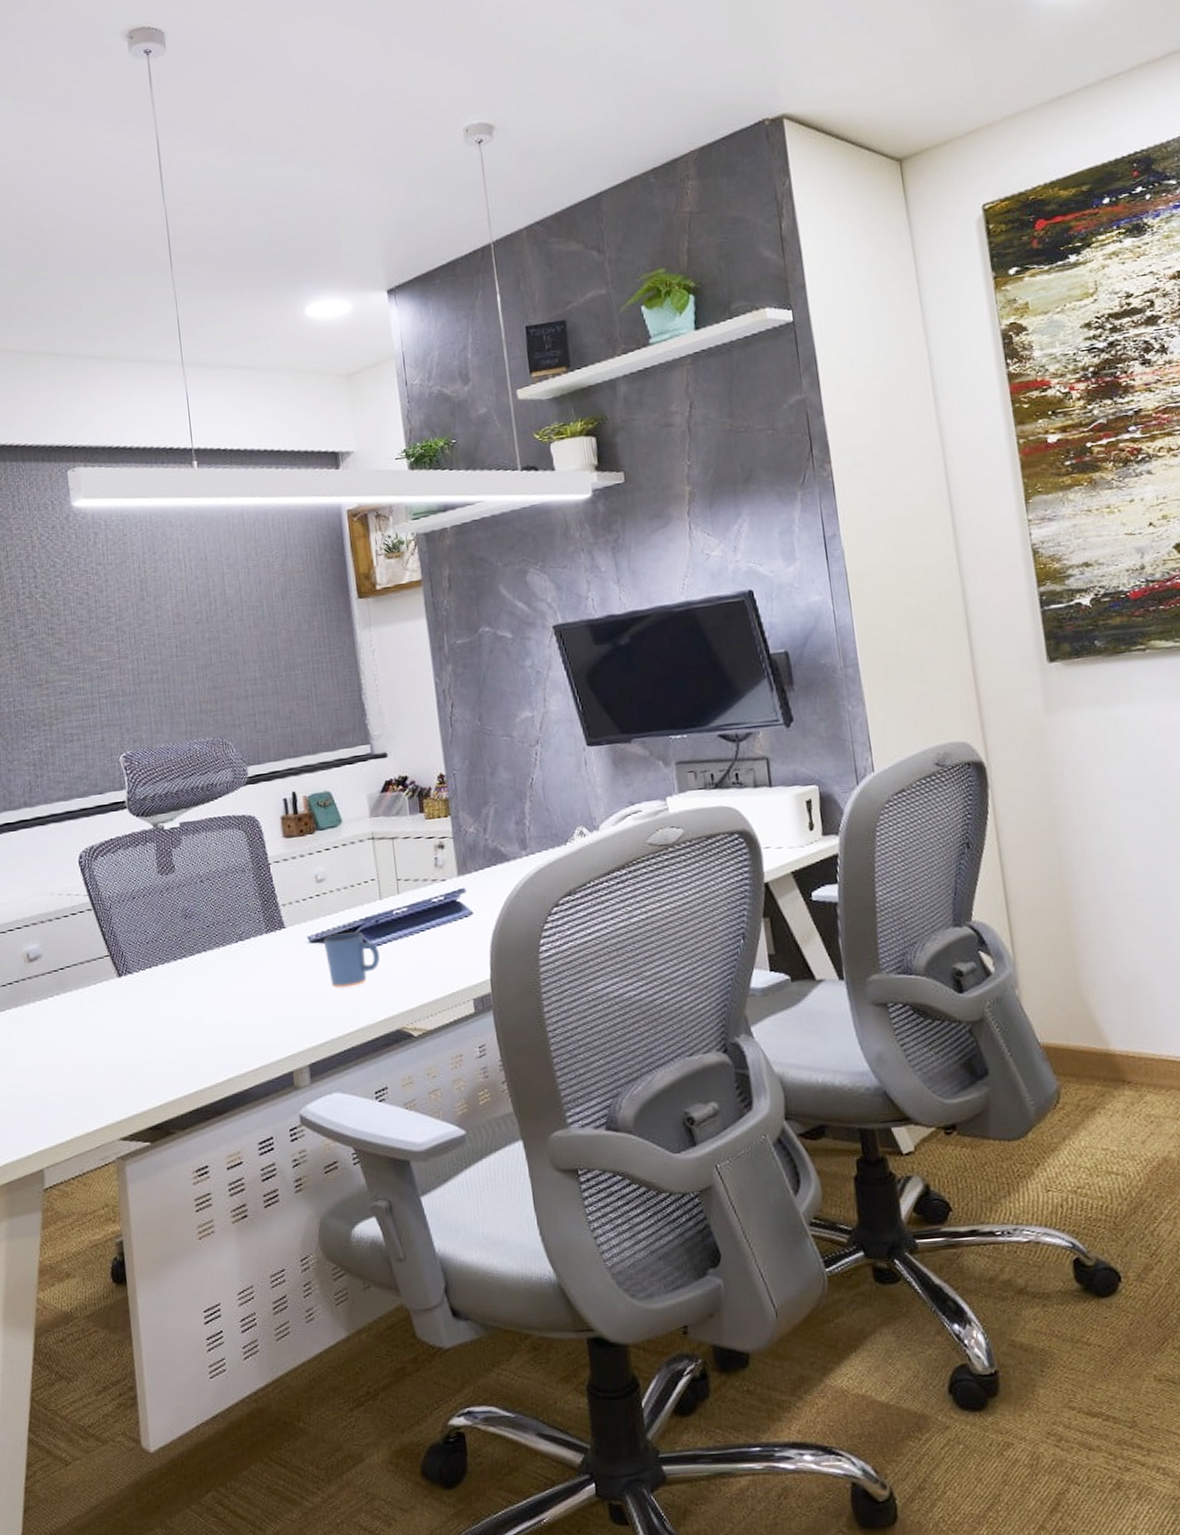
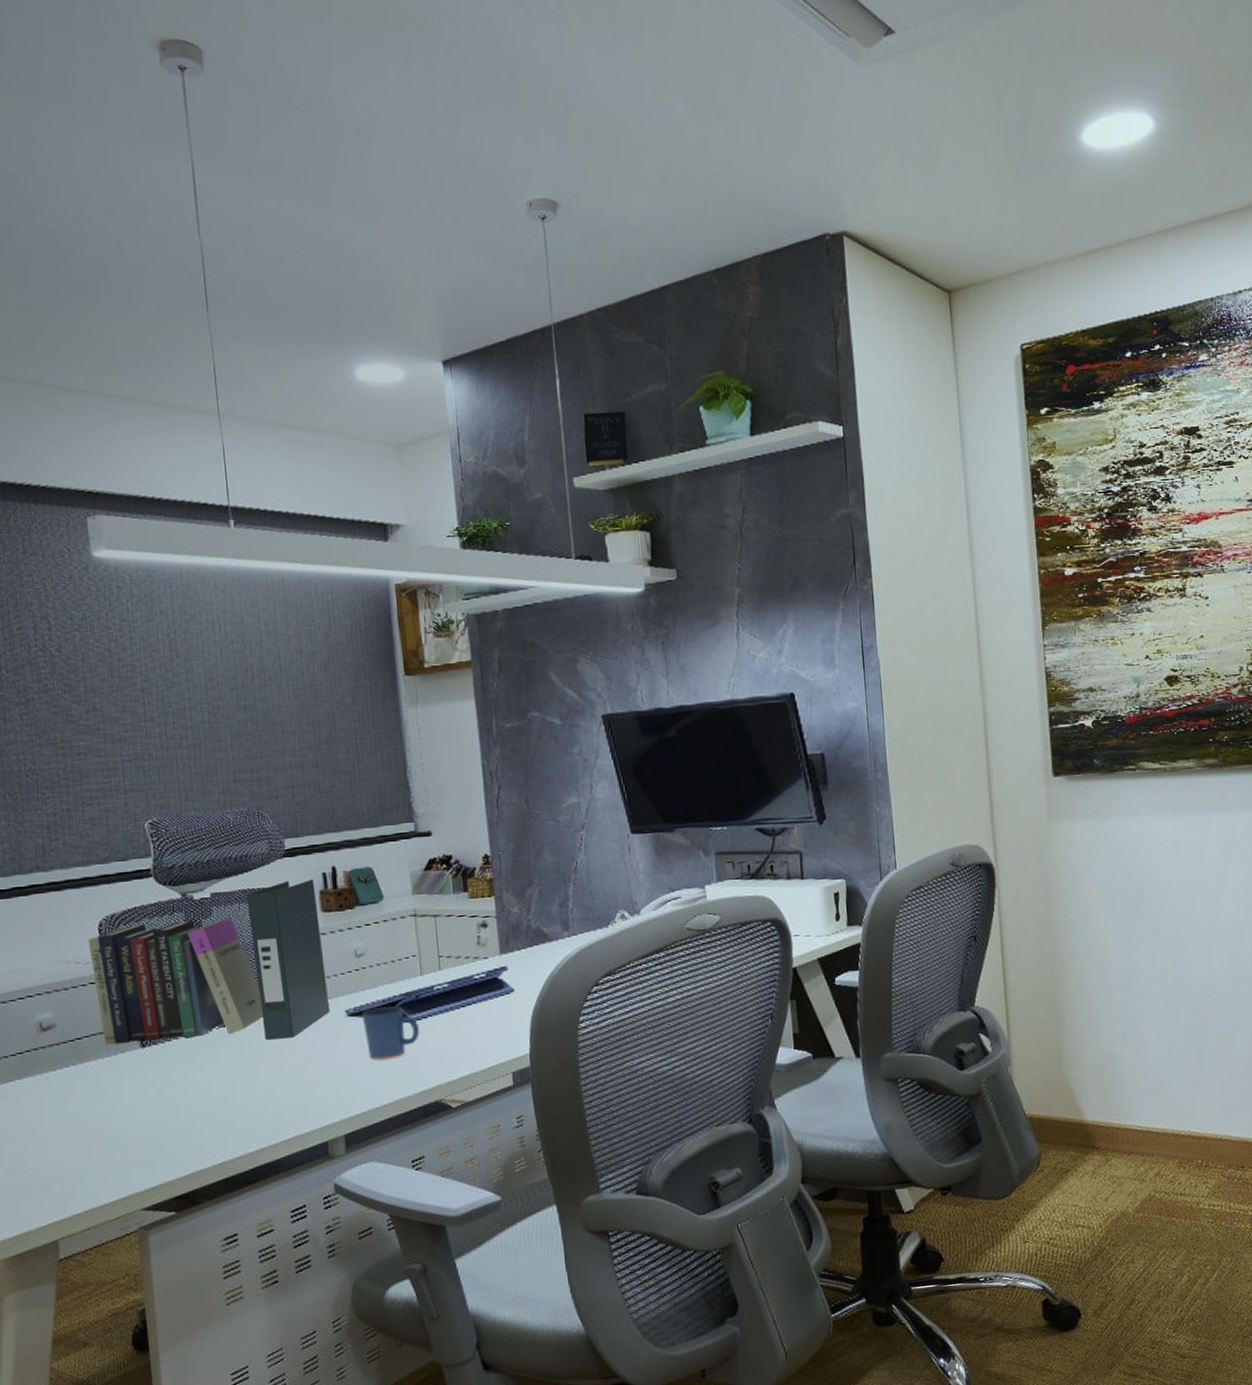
books: none [69,846,230,975] -> present [88,917,263,1045]
binder: none [212,805,293,968] -> present [246,878,331,1040]

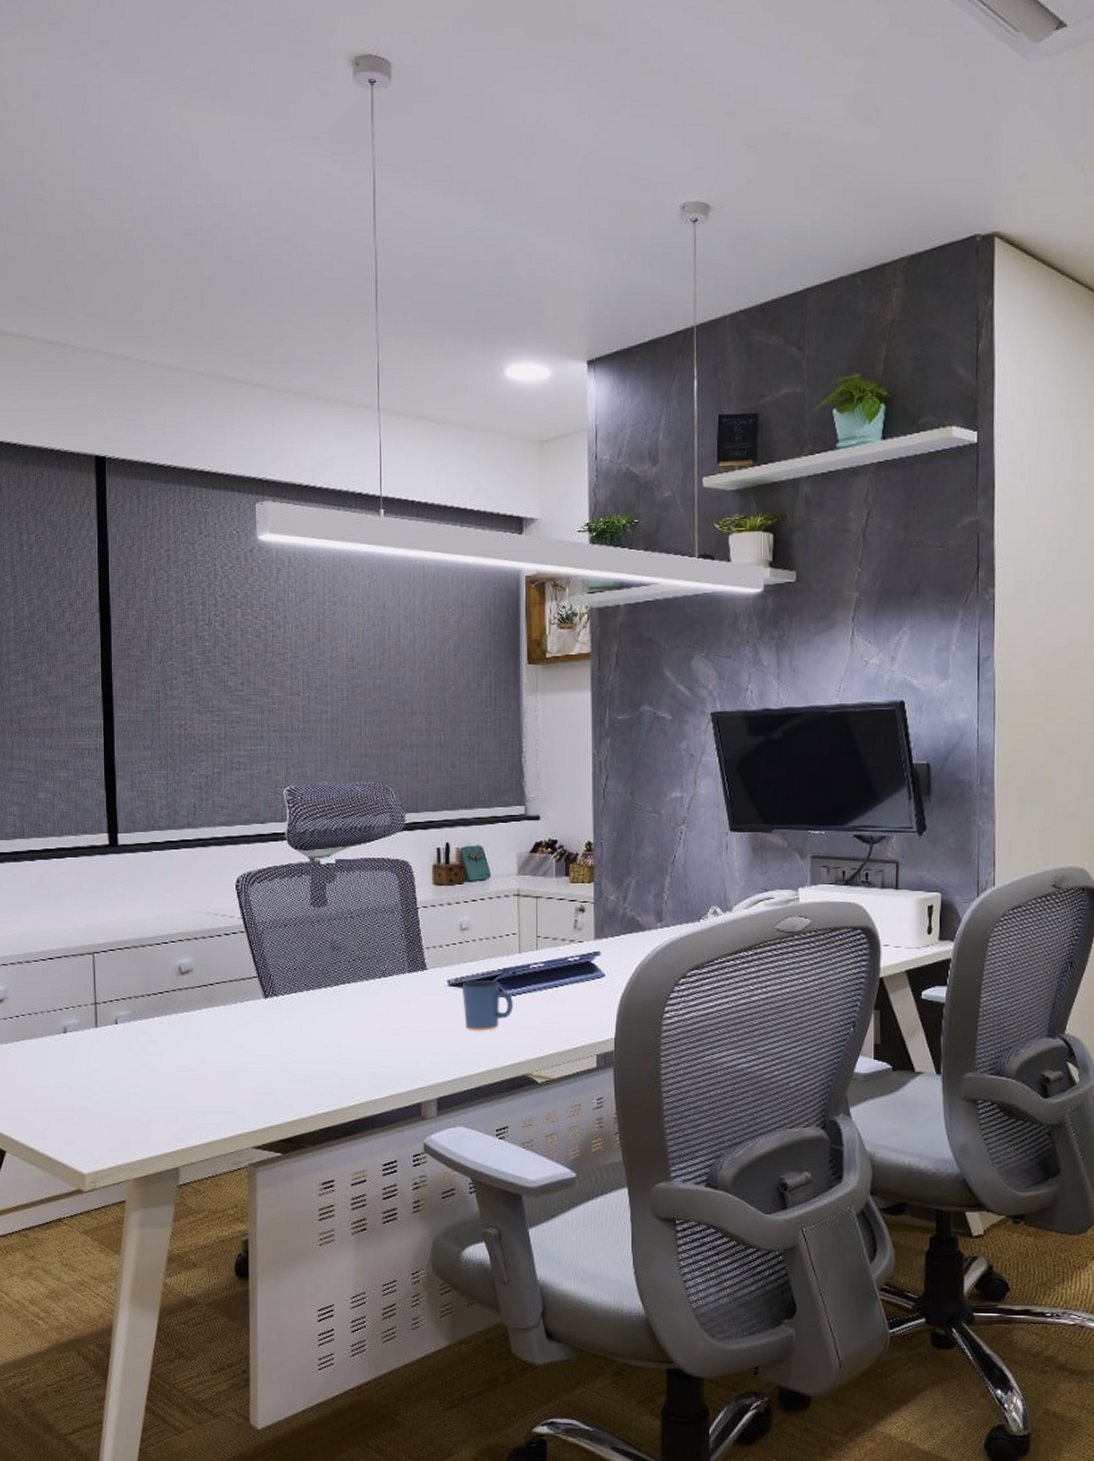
books: present [88,917,263,1045] -> none [226,883,373,994]
binder: present [246,878,331,1040] -> none [367,853,434,1002]

